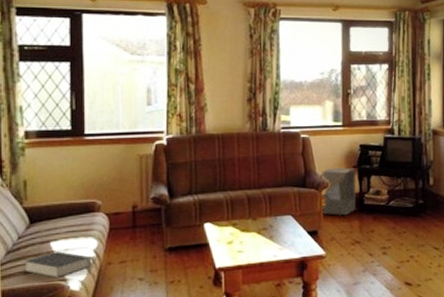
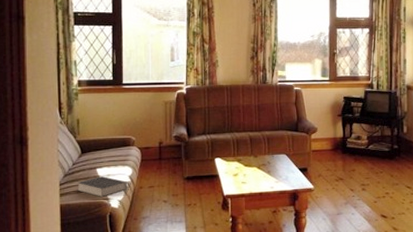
storage bin: present [321,167,356,216] -> none [310,115,340,157]

